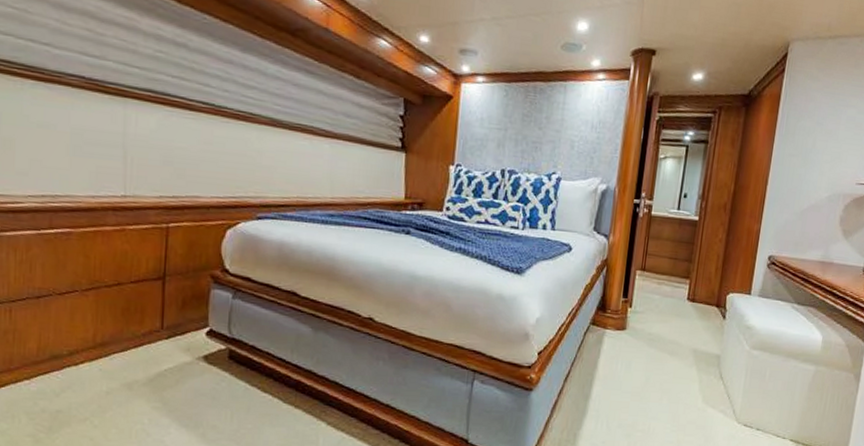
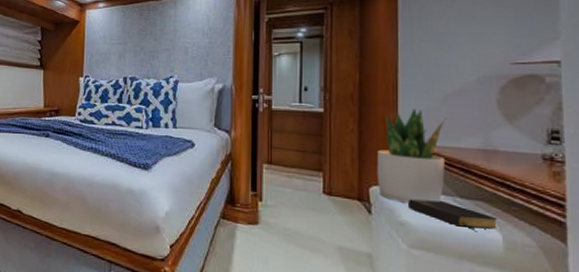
planter: none [734,221,799,309] -> present [376,108,447,203]
bible: none [755,305,822,334] -> present [407,199,499,232]

